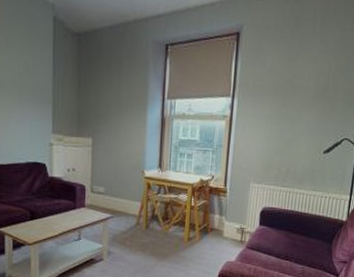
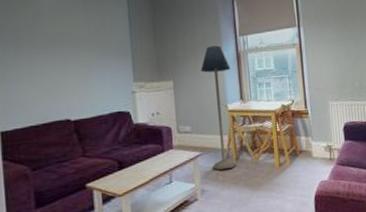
floor lamp: none [121,106,153,236] -> present [200,45,236,170]

